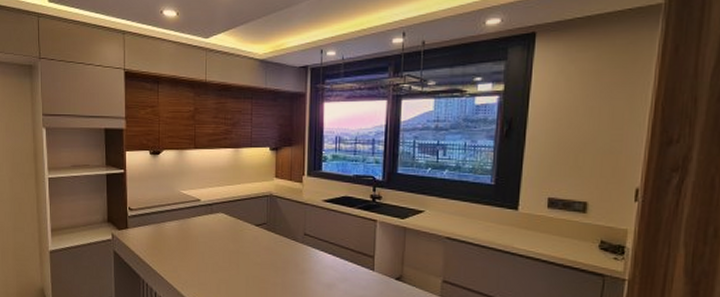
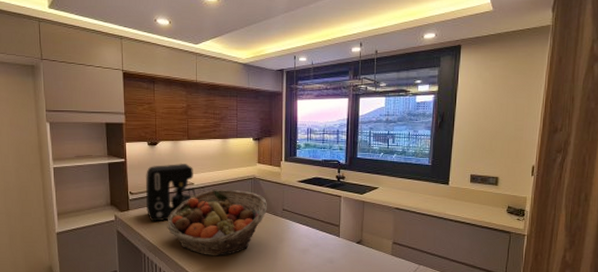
coffee maker: none [147,175,202,243] -> present [146,163,196,222]
fruit basket: none [169,207,286,287] -> present [167,189,268,256]

